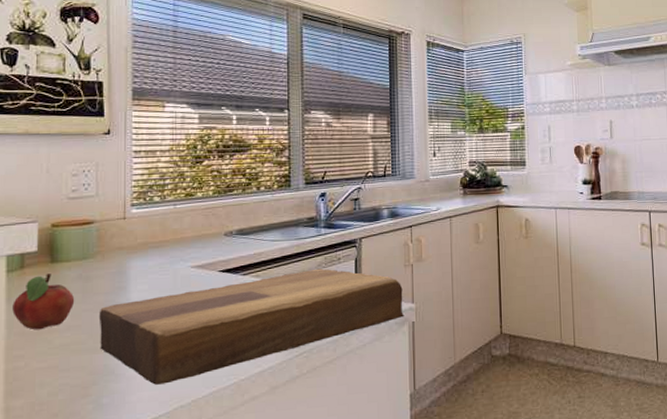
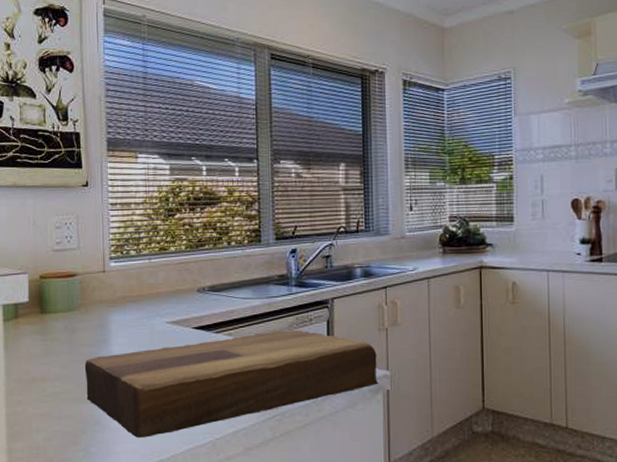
fruit: present [12,274,75,330] -> none [10,324,63,378]

